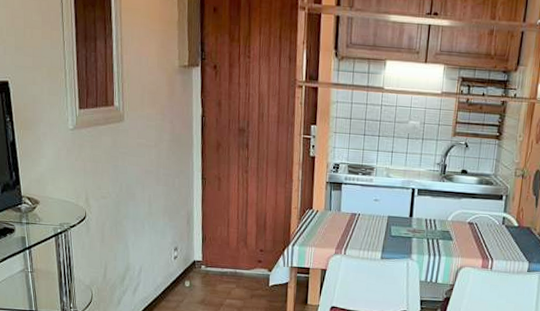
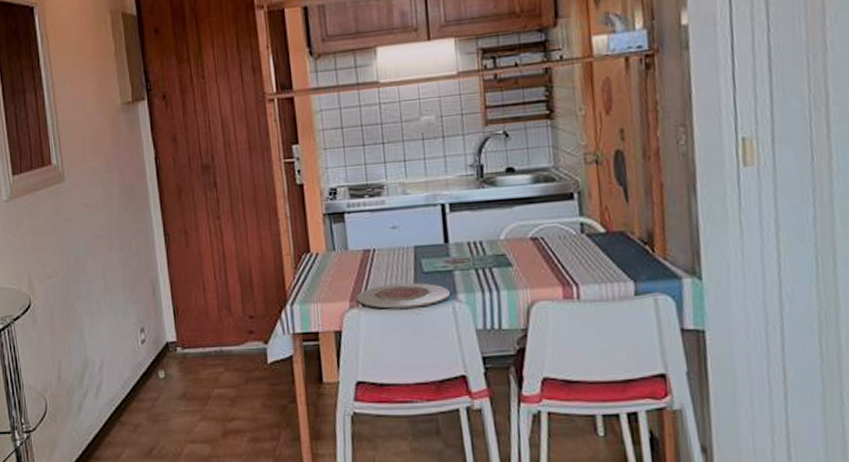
plate: none [341,240,408,260] -> present [356,283,451,309]

